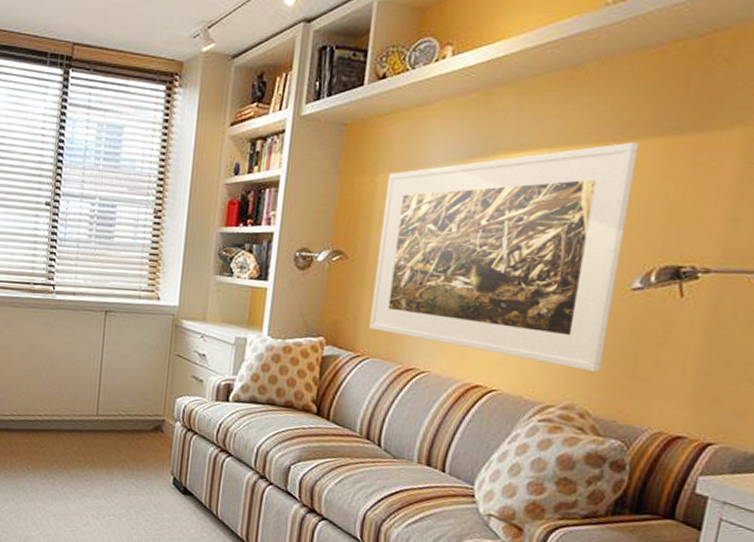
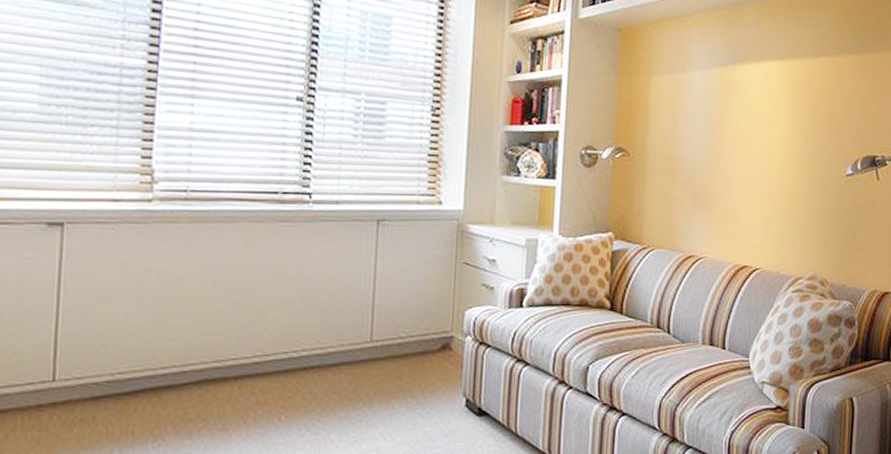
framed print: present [369,142,638,372] -> none [653,57,840,245]

